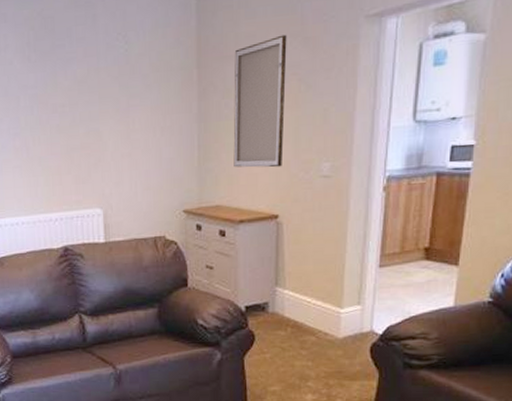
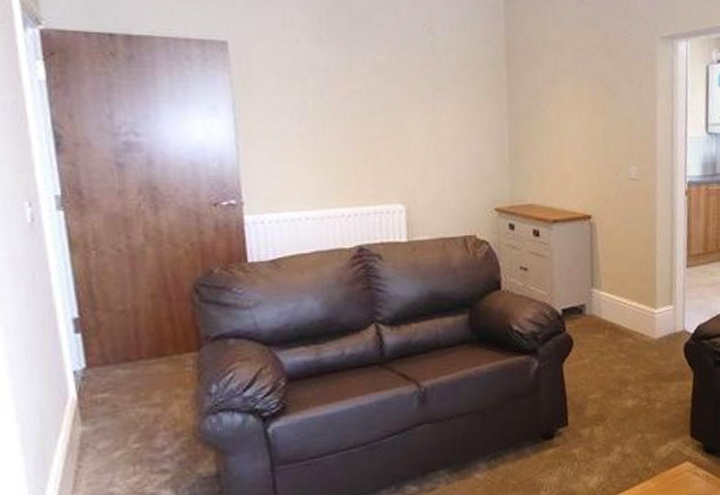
wall art: present [233,34,287,168] -> none [543,45,593,169]

